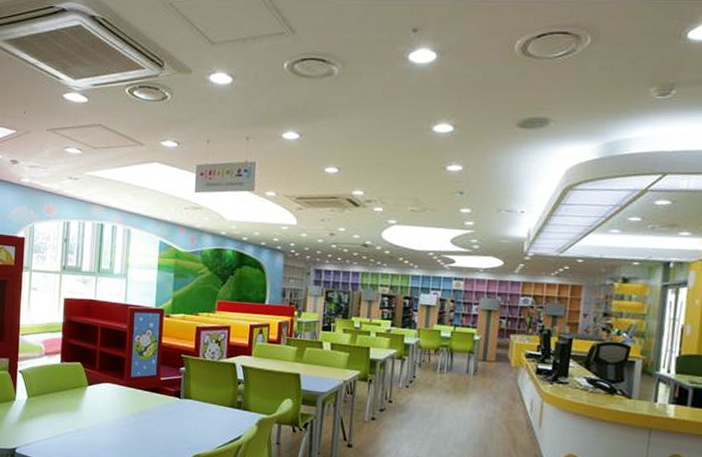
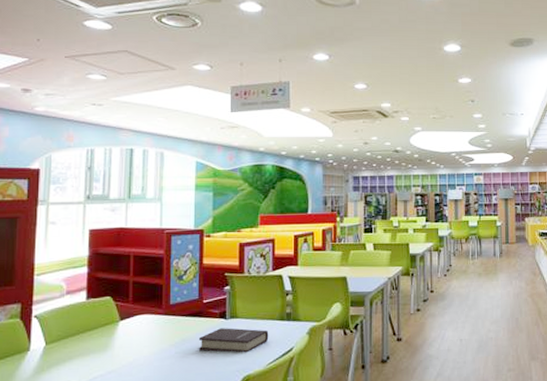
book: none [154,406,219,434] -> present [198,328,269,353]

